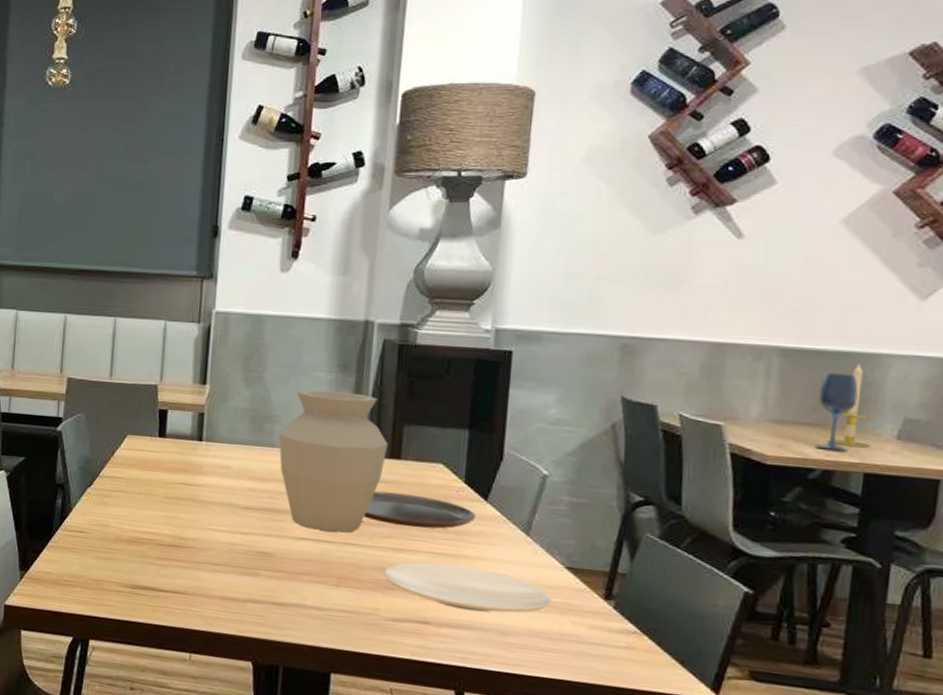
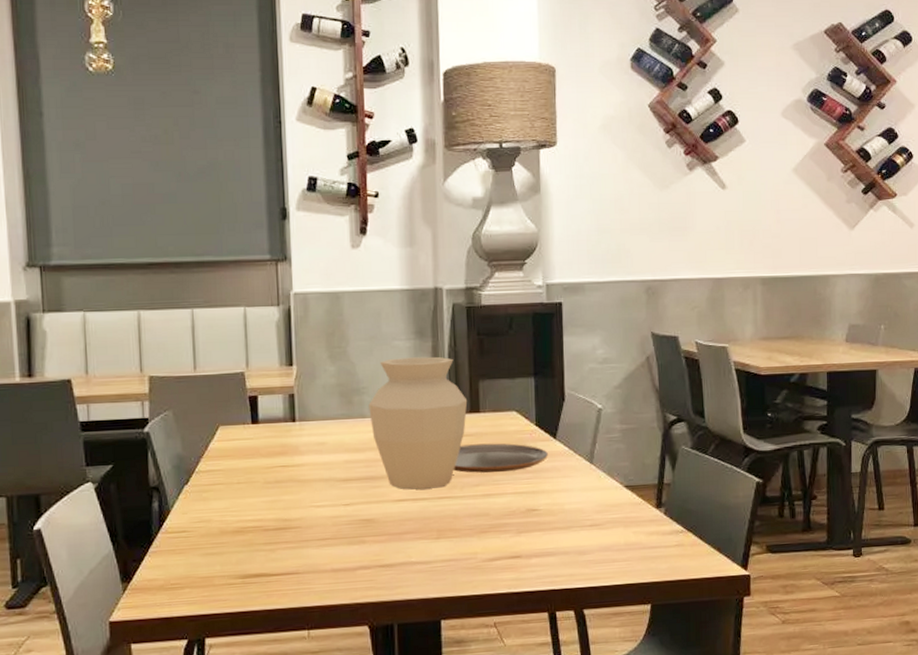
plate: present [384,562,552,613] -> none [477,499,617,539]
wineglass: present [816,372,859,451] -> none [791,293,817,357]
candle: present [835,362,870,448] -> none [806,284,828,352]

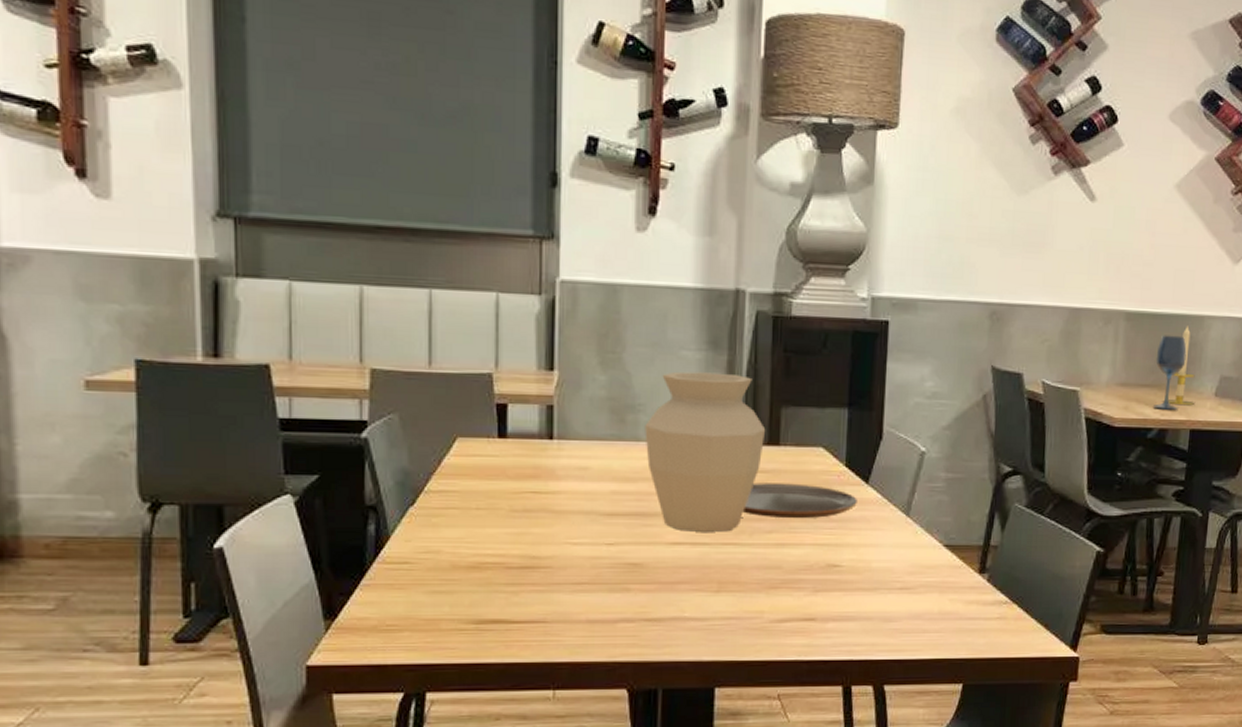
wineglass: none [791,293,817,357] -> present [1153,335,1187,410]
candle: none [806,284,828,352] -> present [1168,324,1195,406]

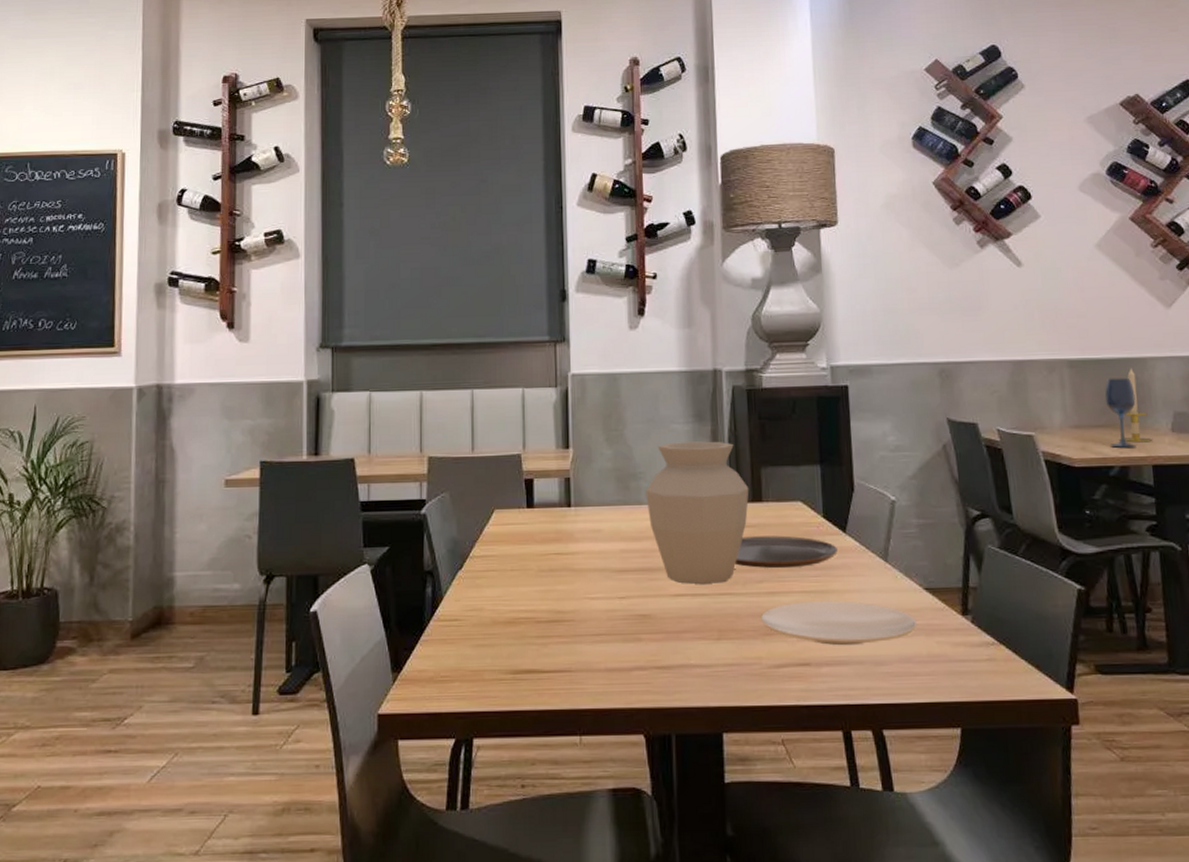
plate: none [767,555,932,601] -> present [761,601,917,646]

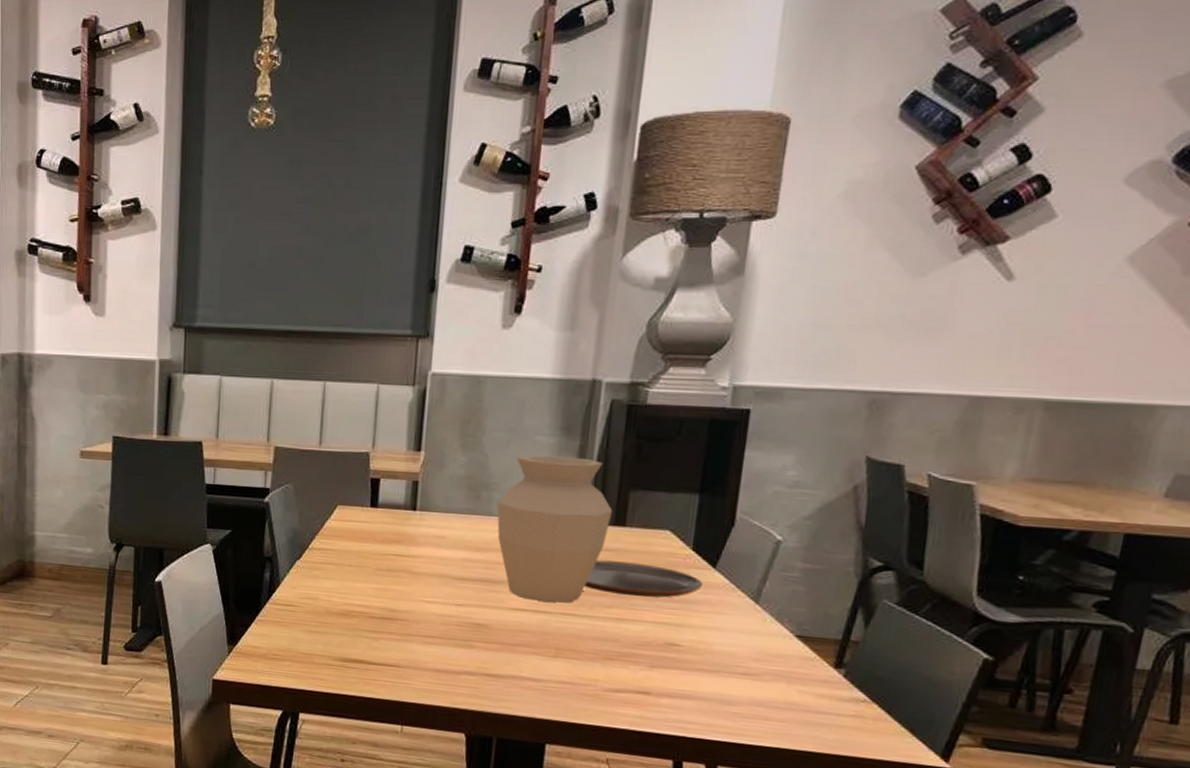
plate: present [761,601,917,646] -> none [604,631,780,683]
wineglass: present [1104,377,1137,448] -> none [1074,426,1128,511]
candle: present [1125,367,1152,443] -> none [1096,415,1137,507]

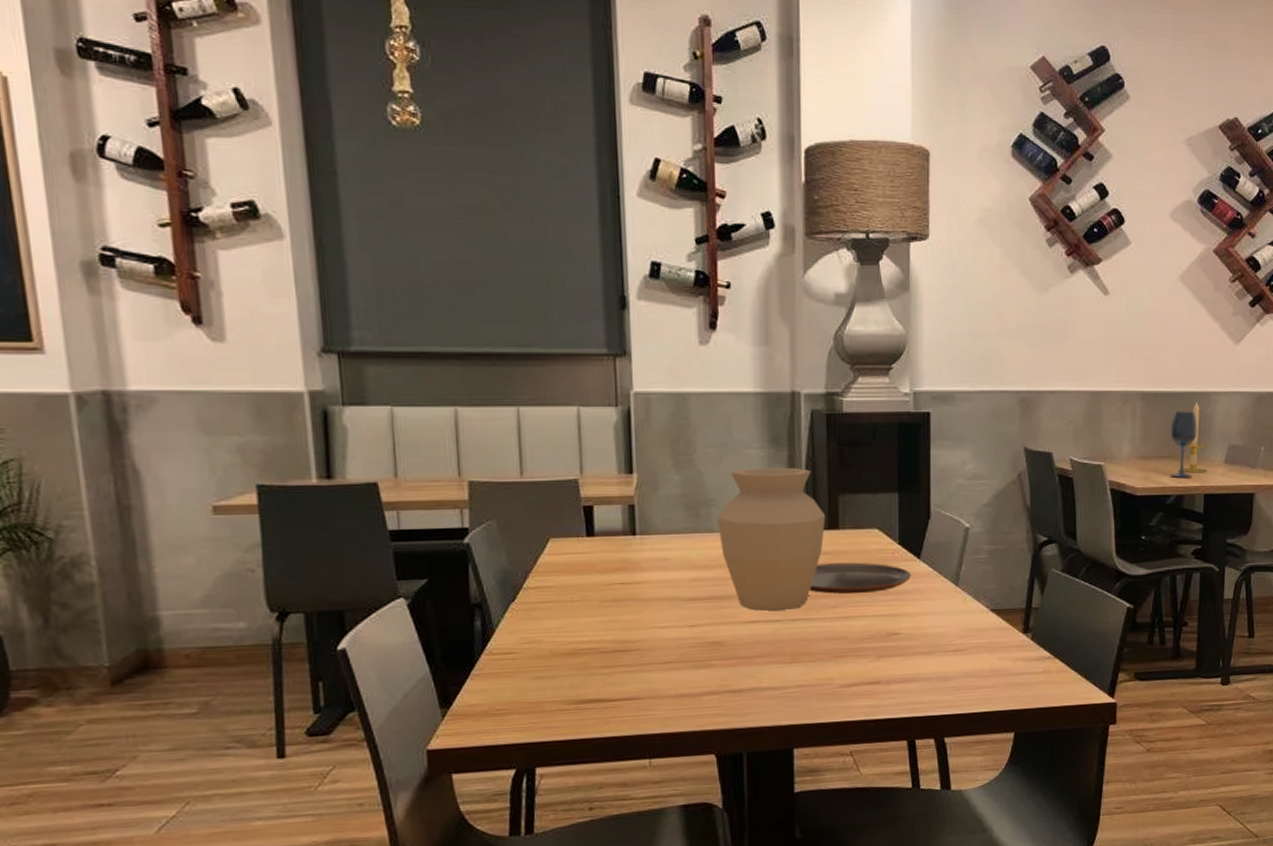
wineglass: none [1074,426,1128,511] -> present [1170,411,1197,478]
candle: none [1096,415,1137,507] -> present [1183,401,1207,473]

